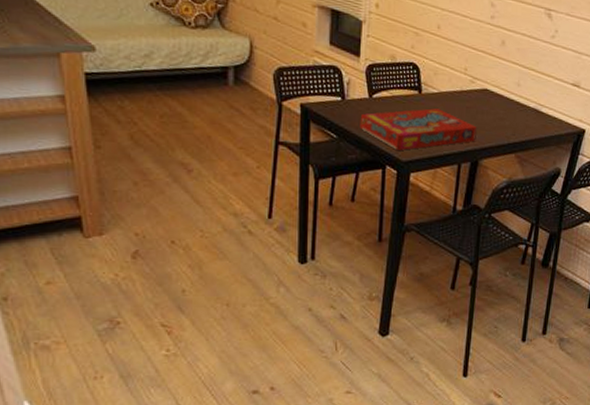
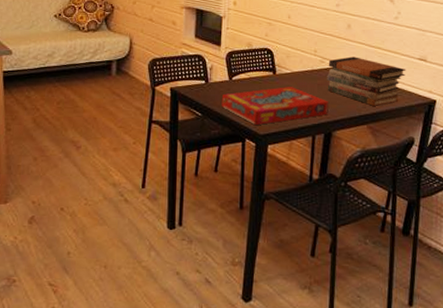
book stack: none [476,77,559,134] -> present [327,56,407,106]

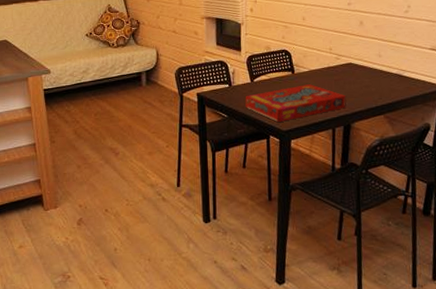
book stack: present [327,56,407,106] -> none [343,51,419,97]

